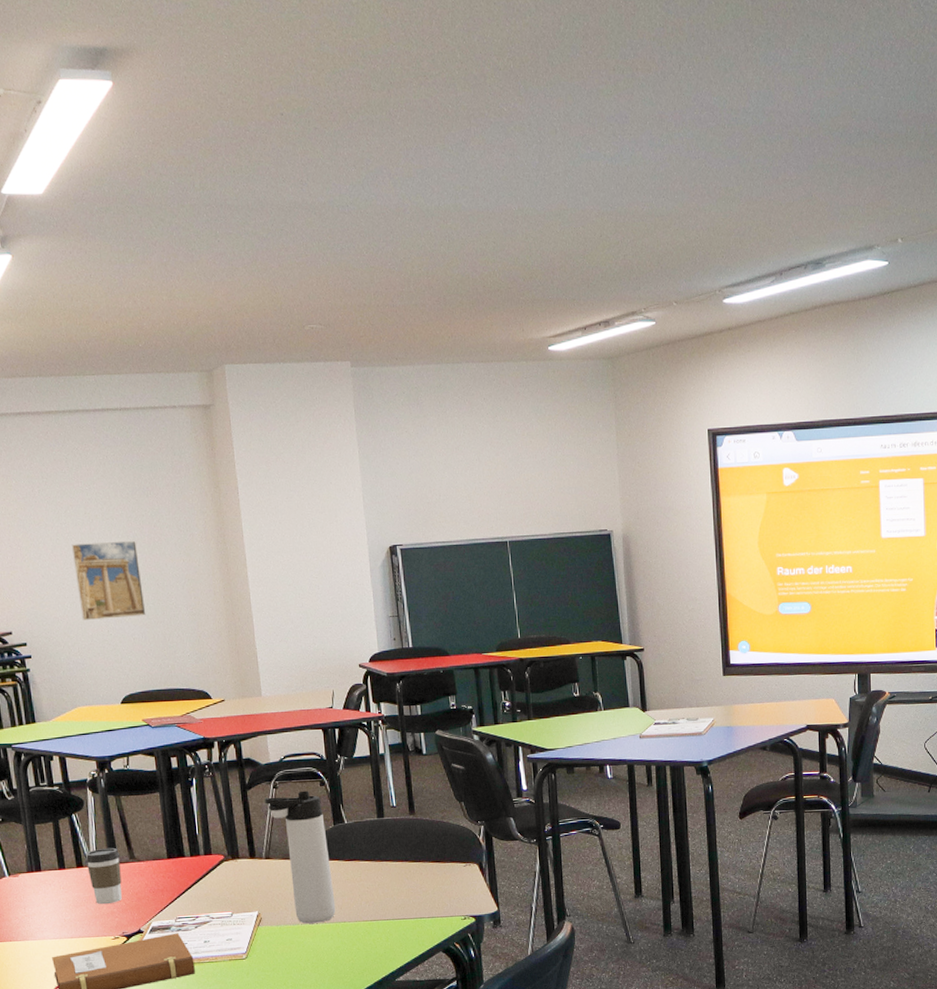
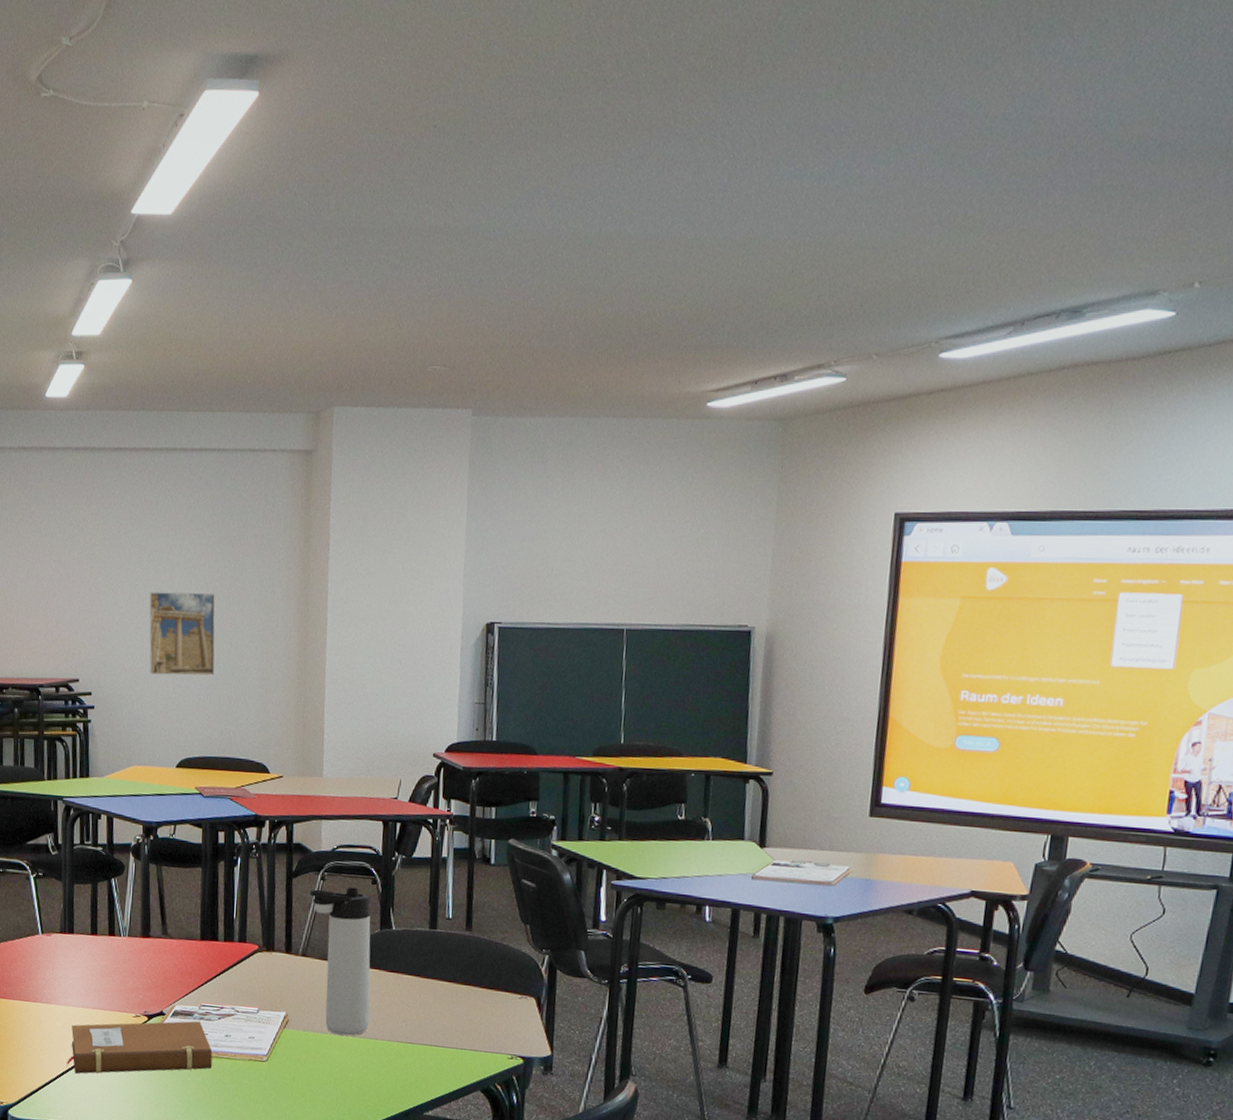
coffee cup: present [85,847,122,905] -> none [118,919,154,980]

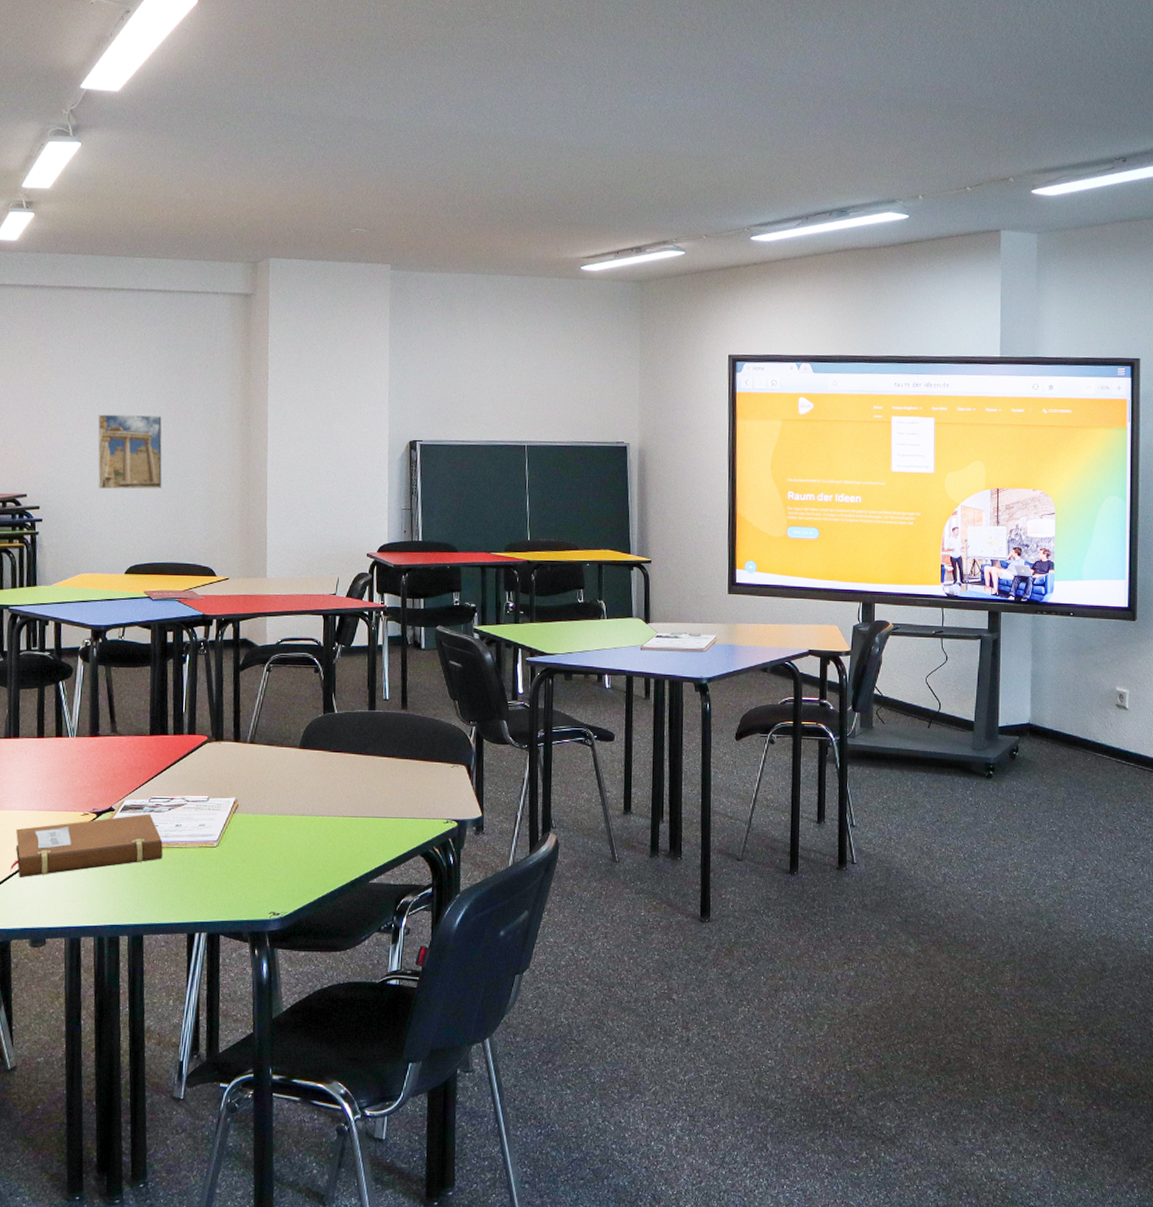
thermos bottle: present [310,887,371,1036] -> none [256,676,316,815]

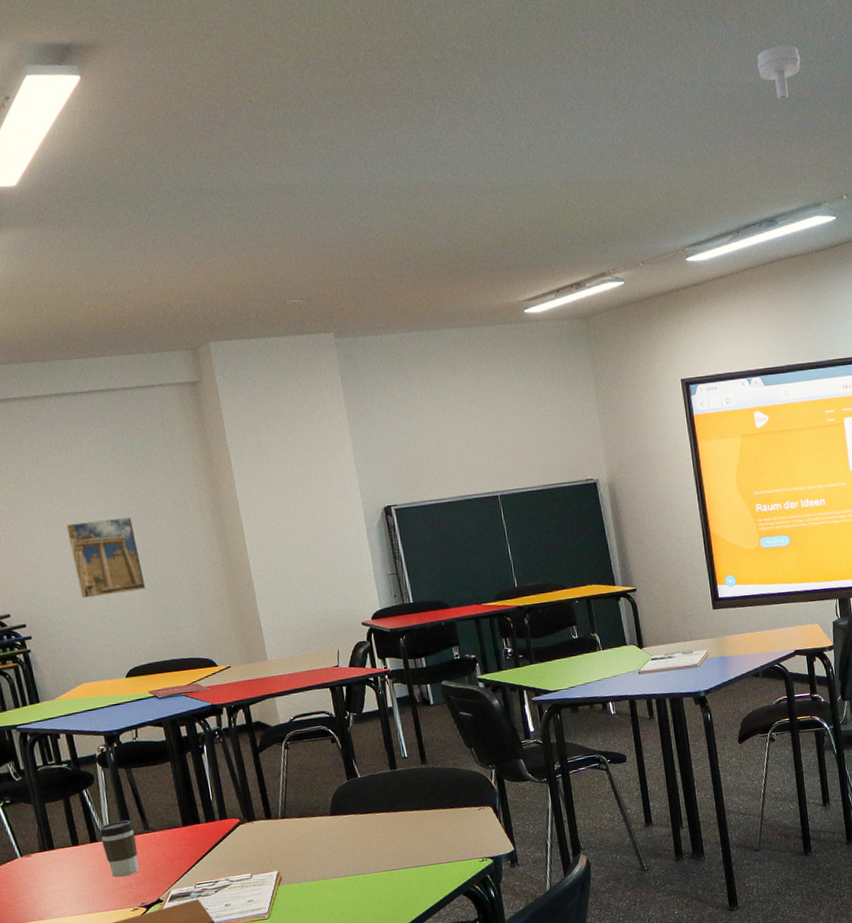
coffee cup: none [66,719,102,778] -> present [99,820,139,878]
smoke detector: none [848,45,893,96] -> present [757,45,801,99]

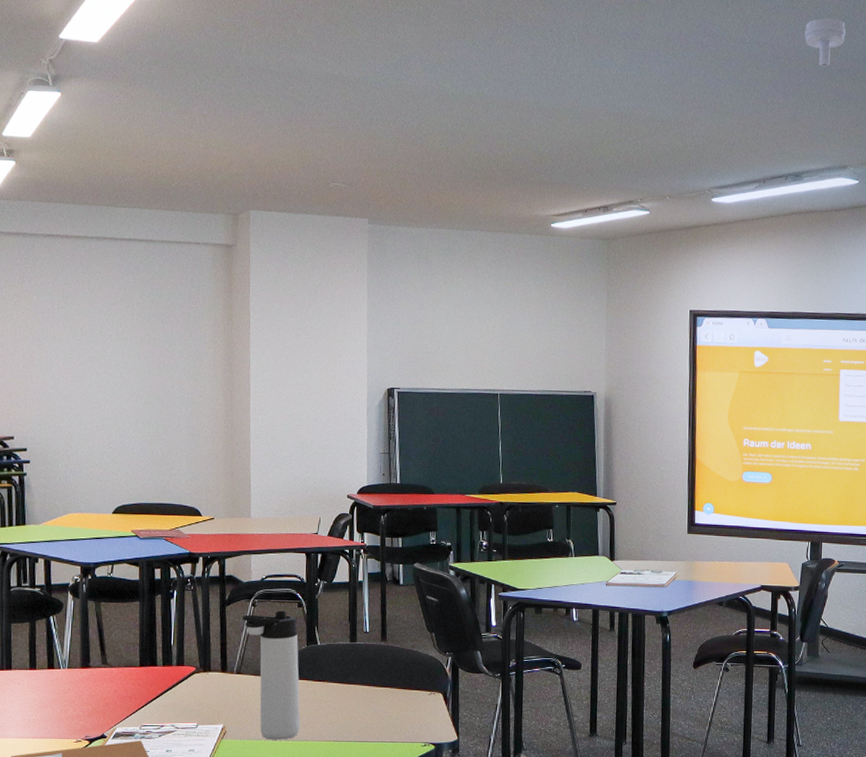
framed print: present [65,516,146,599] -> none [83,360,148,433]
coffee cup: present [99,820,139,878] -> none [57,651,93,708]
thermos bottle: none [277,748,355,879] -> present [242,610,301,740]

